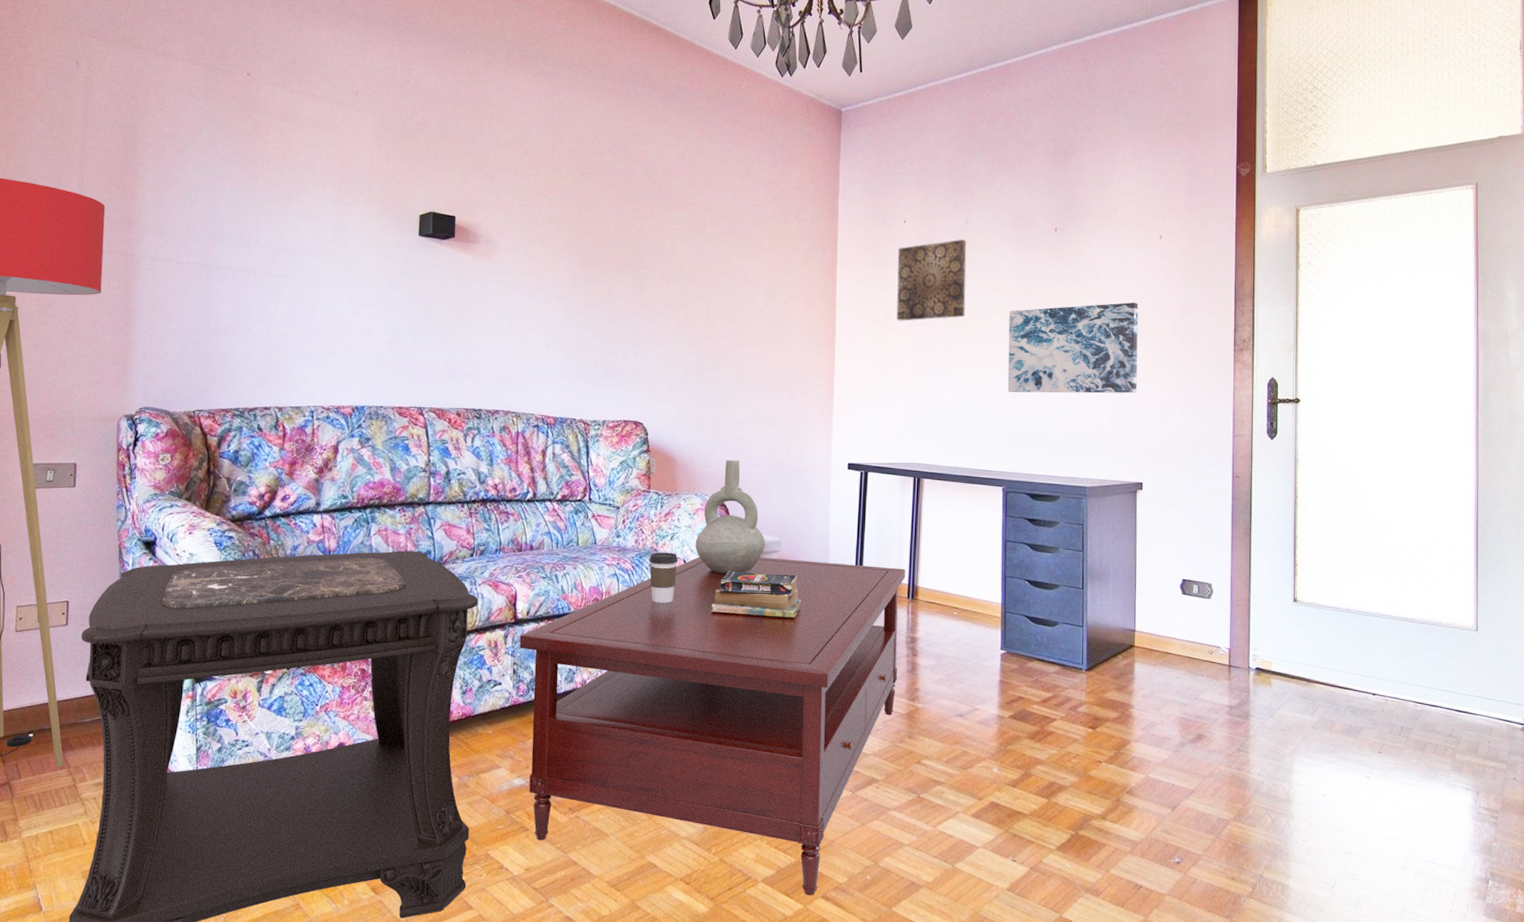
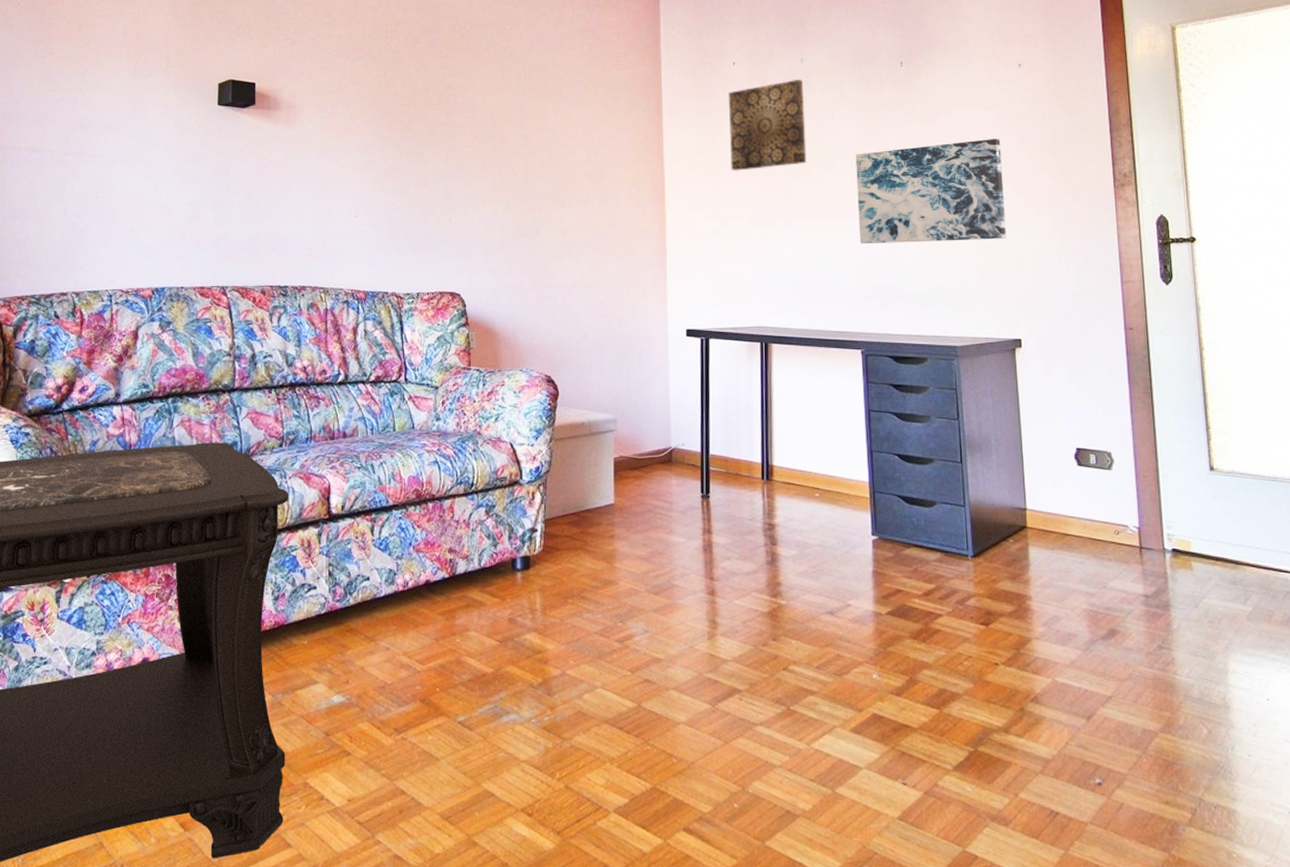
coffee table: present [519,556,906,896] -> none [334,437,758,828]
coffee cup: present [649,552,678,603] -> none [472,435,504,492]
decorative vase: present [695,460,765,573] -> none [522,330,600,457]
books: present [710,570,801,618] -> none [542,453,643,505]

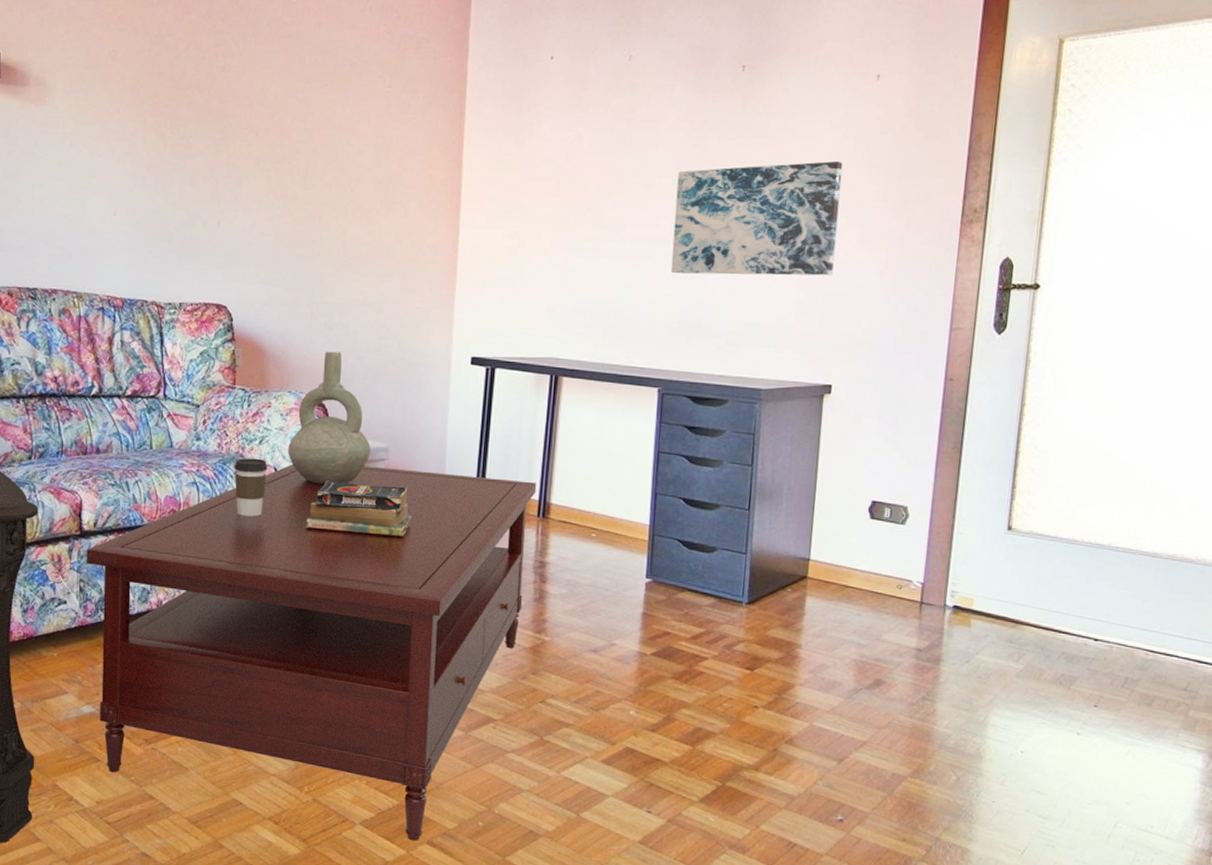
coffee table: none [334,437,758,828] -> present [86,464,537,841]
coffee cup: none [472,435,504,492] -> present [234,458,268,517]
decorative vase: none [522,330,600,457] -> present [288,351,371,484]
books: none [542,453,643,505] -> present [305,480,412,536]
wall art: present [729,80,807,171] -> none [537,81,630,184]

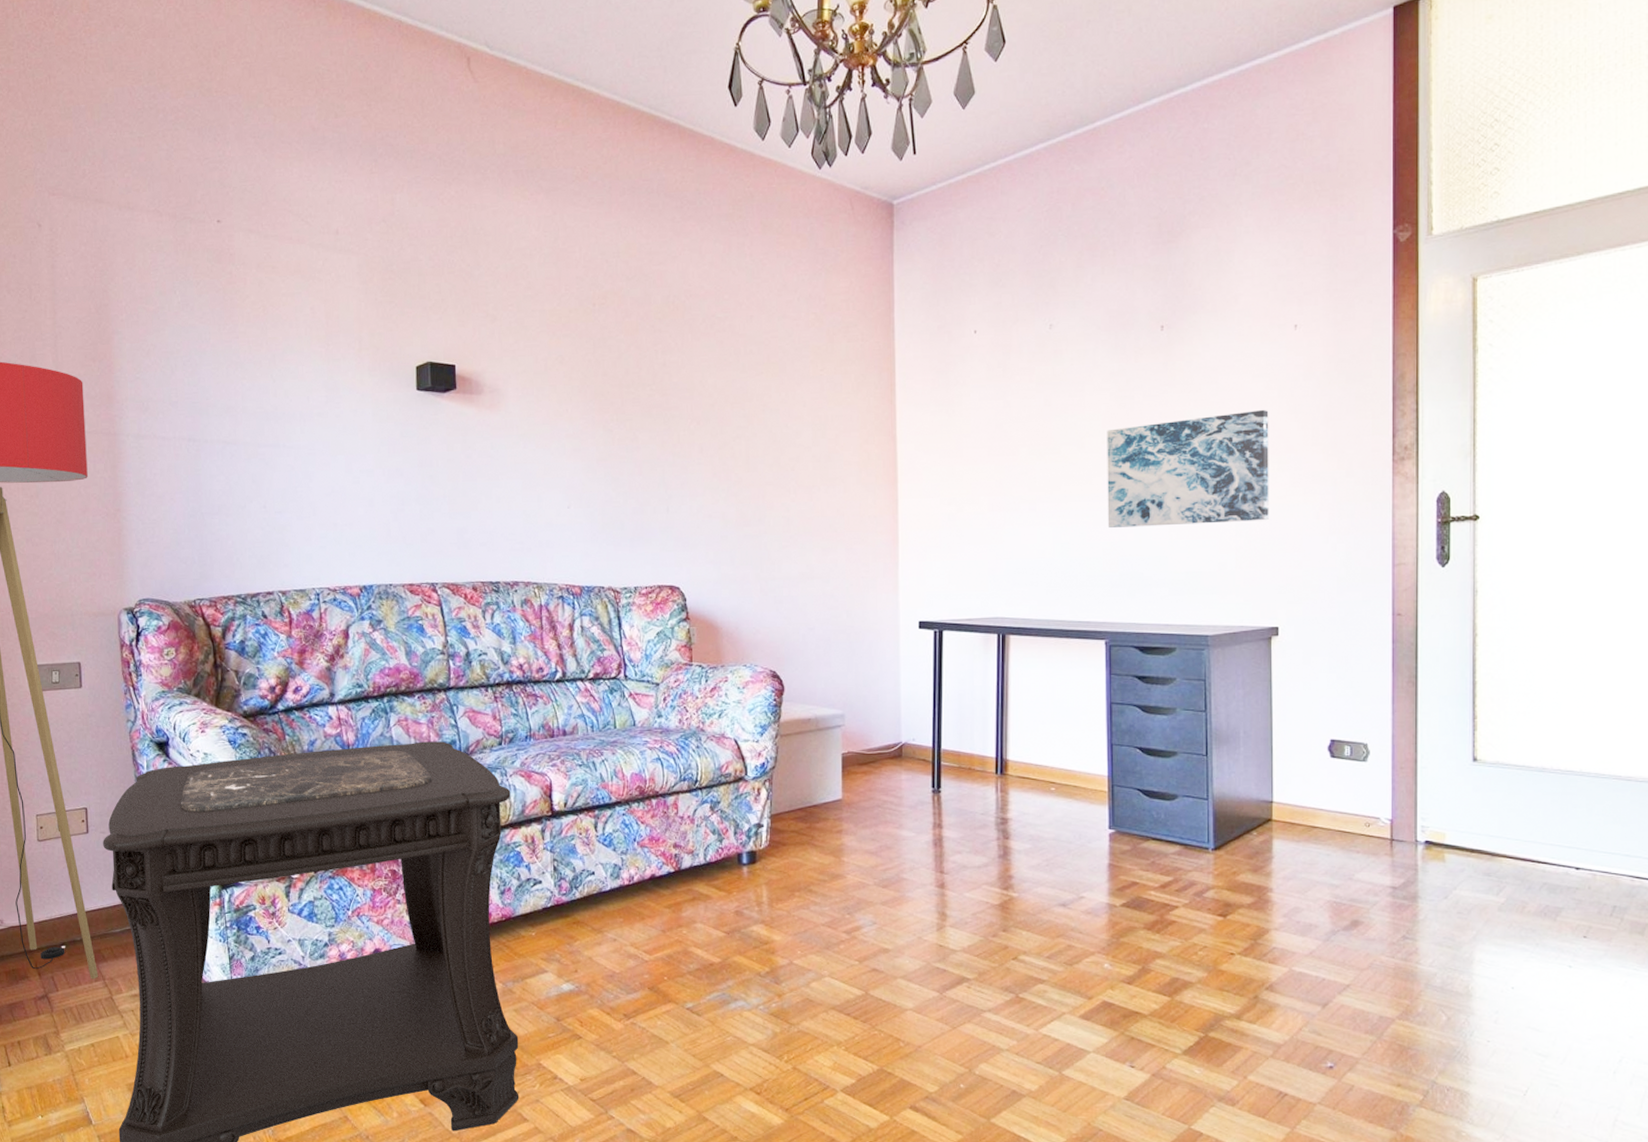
coffee table: present [86,464,537,841] -> none [558,733,993,1106]
coffee cup: present [234,458,268,517] -> none [696,732,729,789]
decorative vase: present [288,351,371,484] -> none [746,624,827,753]
books: present [305,480,412,536] -> none [768,749,872,800]

